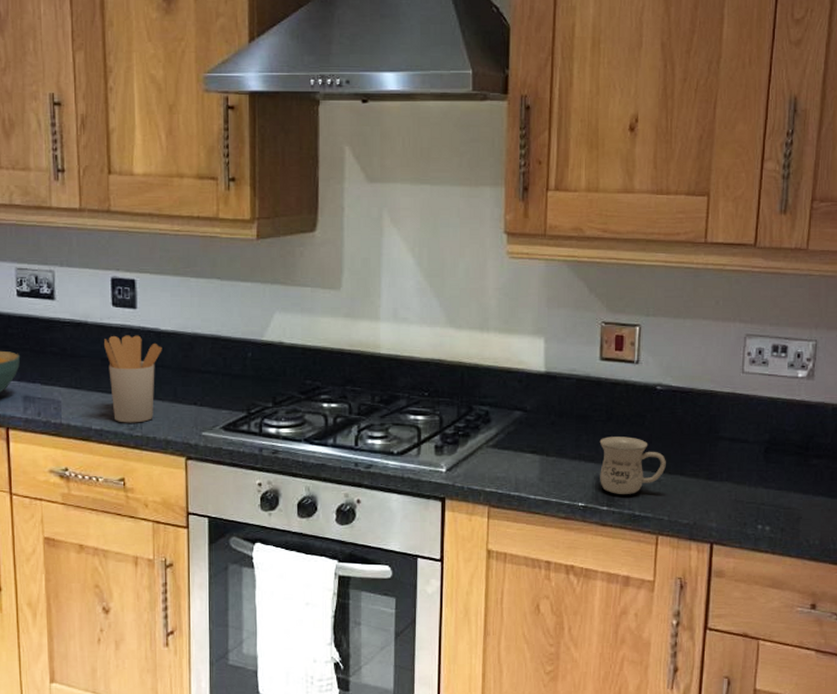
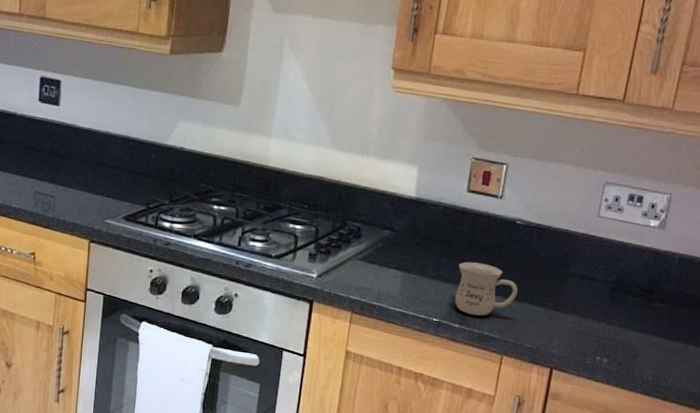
utensil holder: present [104,335,162,423] -> none [28,127,78,206]

